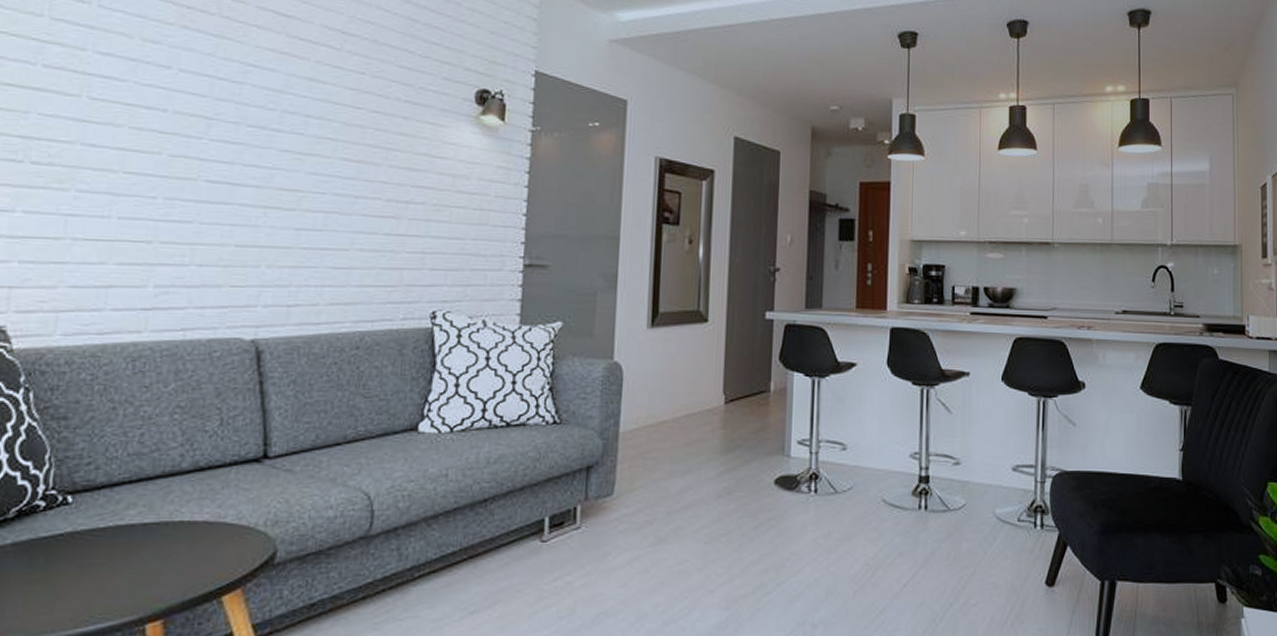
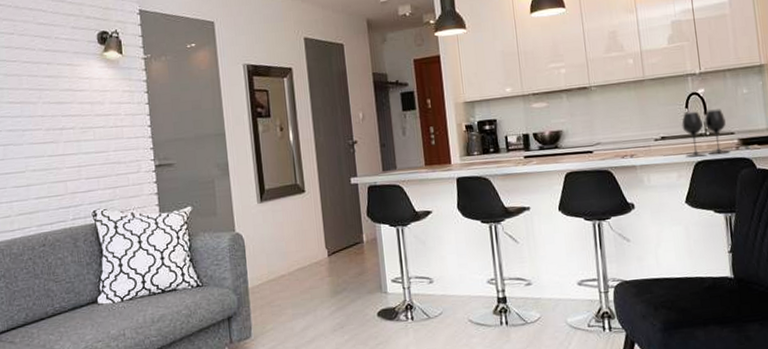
wine glass: none [1146,286,1193,338] -> present [681,109,730,157]

